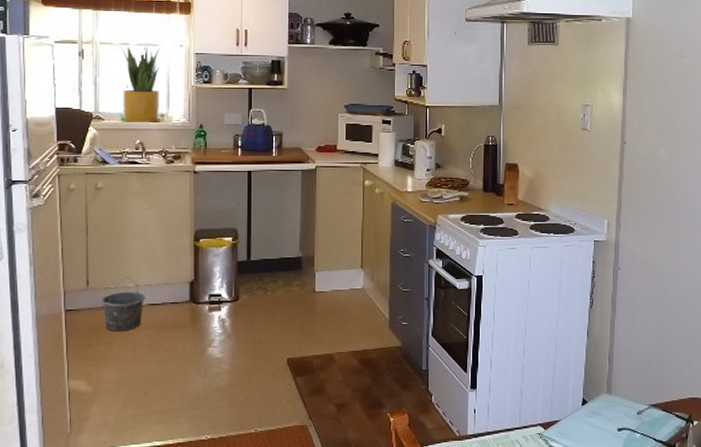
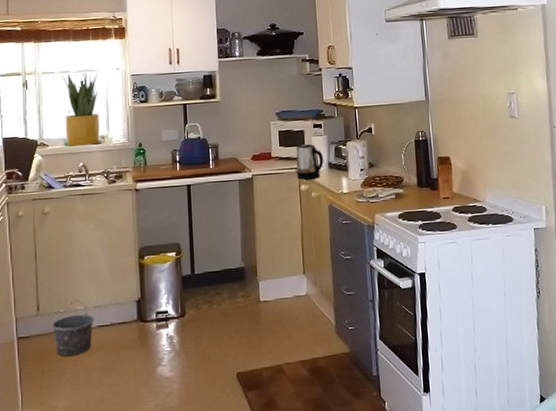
kettle: none [362,139,389,176] -> present [296,143,323,181]

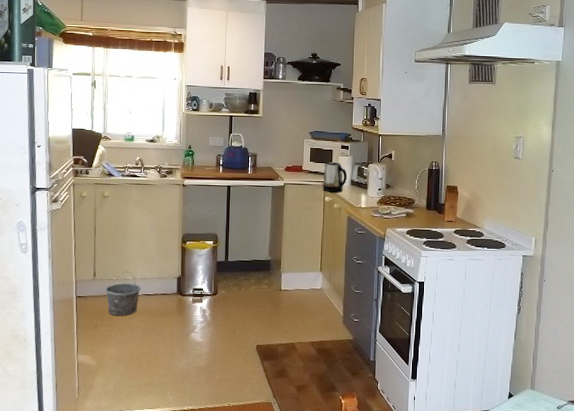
planter: present [62,72,100,148] -> none [126,79,157,144]

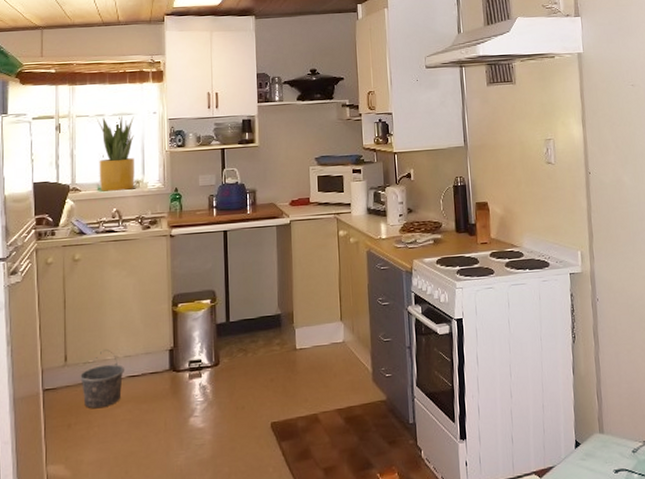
planter: none [126,79,157,144] -> present [97,116,135,193]
kettle: present [323,161,347,193] -> none [335,188,362,226]

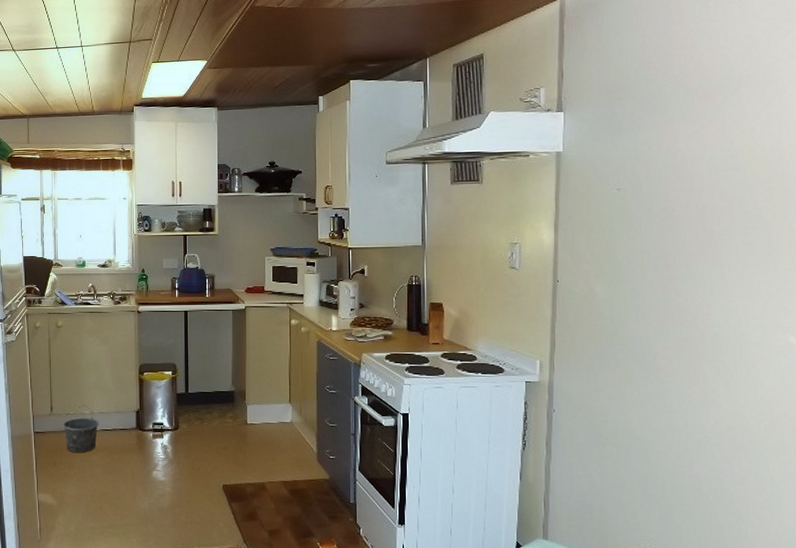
planter: present [97,116,135,193] -> none [75,200,107,269]

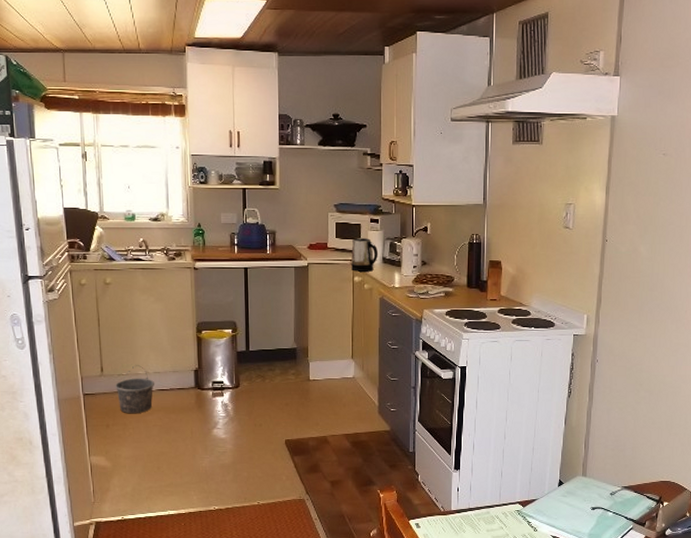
kettle: none [288,280,314,316] -> present [351,237,377,273]

